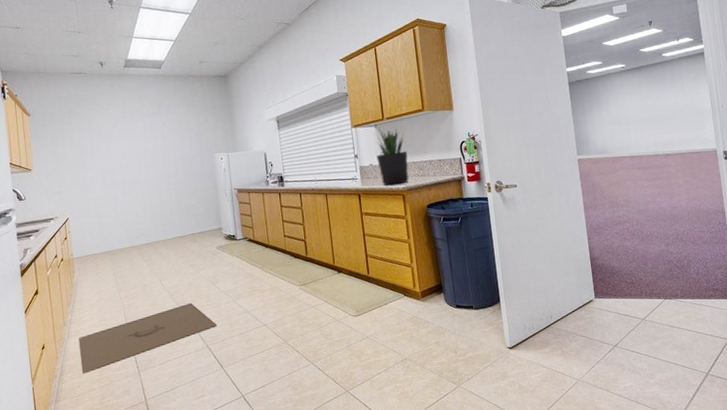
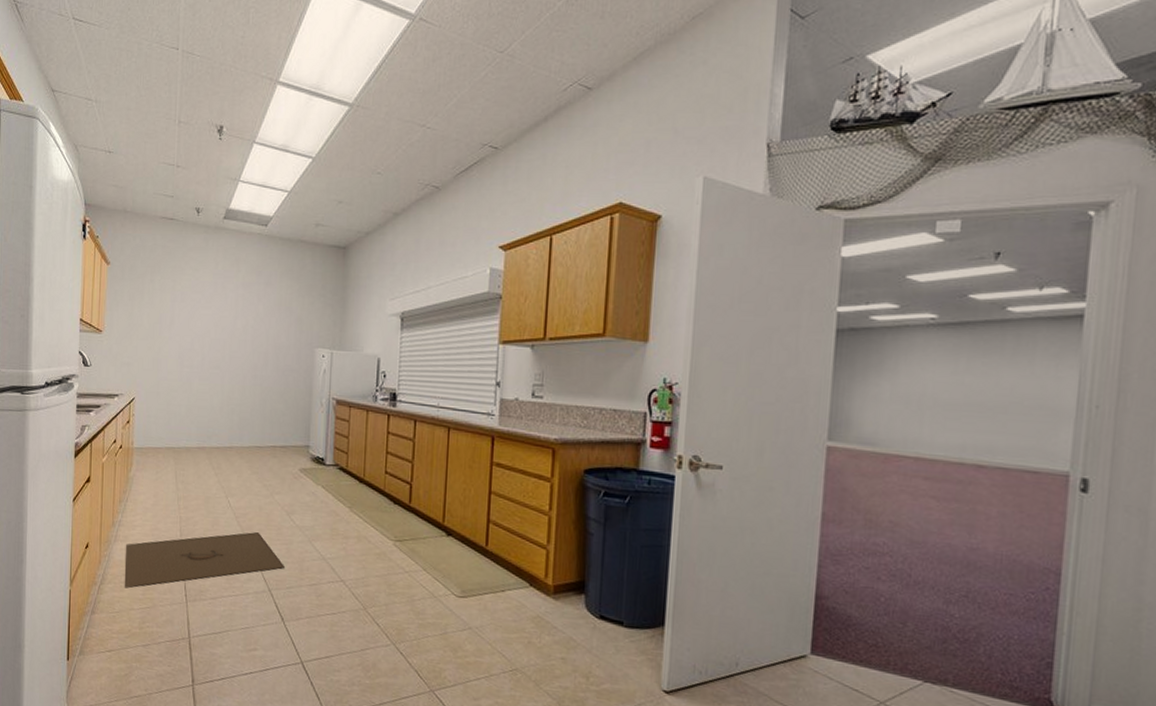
planter: present [376,127,409,186] -> none [525,349,570,434]

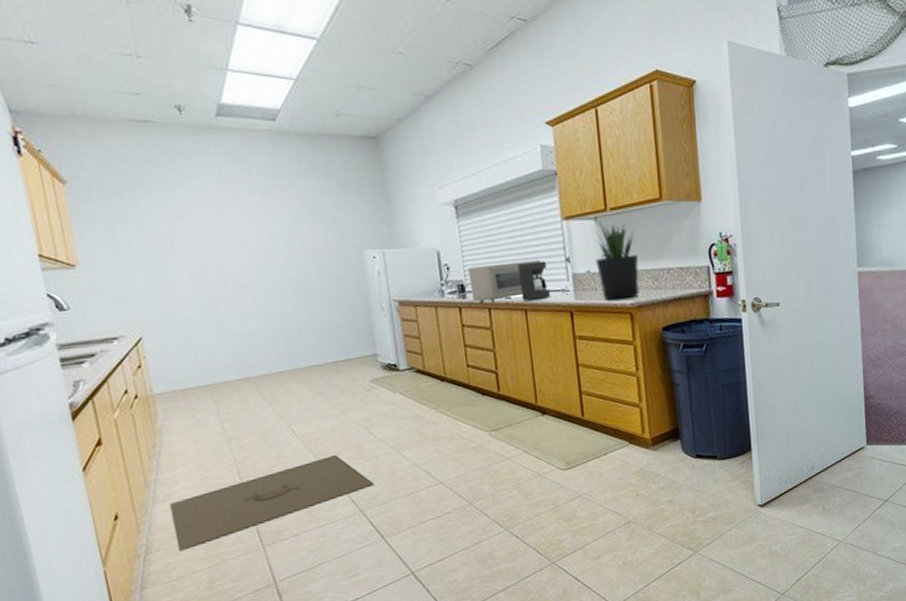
microwave: none [401,378,472,416] -> present [468,260,544,304]
coffee maker: none [447,380,476,420] -> present [518,261,551,302]
planter: none [525,349,570,434] -> present [596,221,640,301]

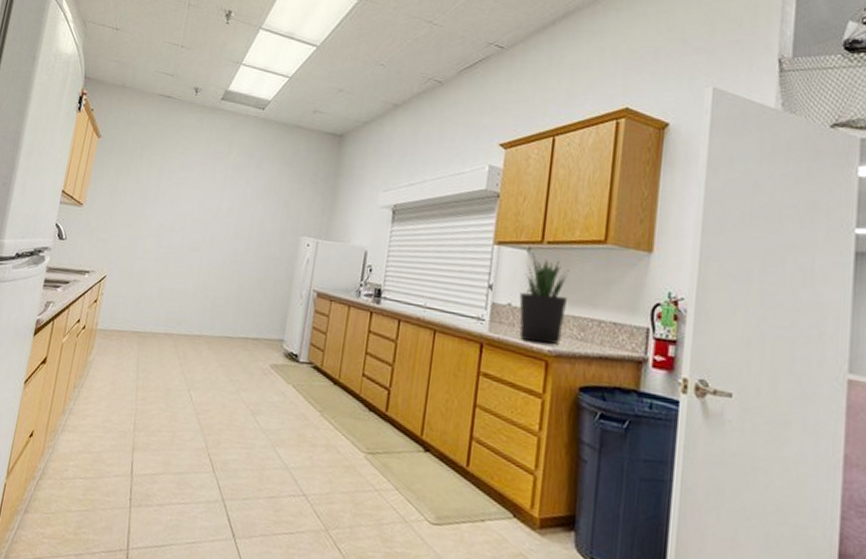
floor mat: present [169,455,374,552] -> none [65,431,243,486]
microwave: present [468,260,544,304] -> none [385,273,463,316]
coffee maker: present [518,261,551,302] -> none [434,280,467,323]

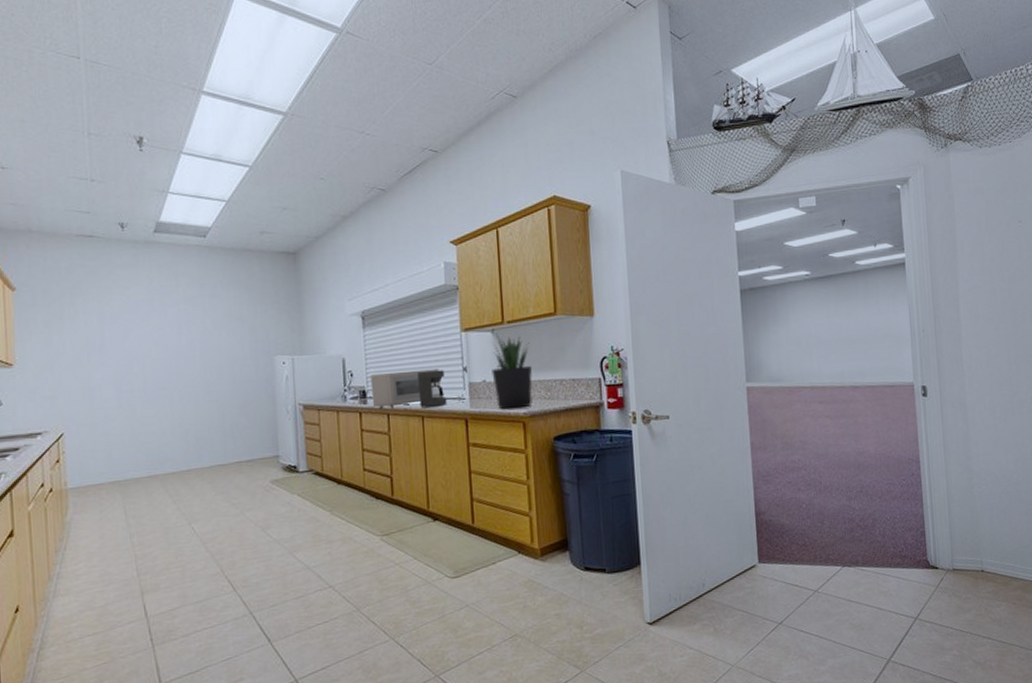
microwave: none [385,273,463,316] -> present [370,368,441,410]
coffee maker: none [434,280,467,323] -> present [418,370,448,409]

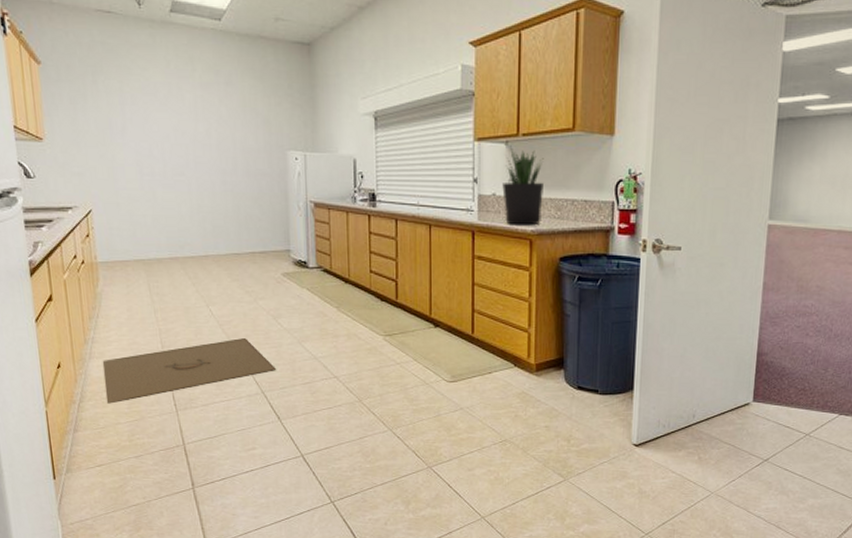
floor mat: none [68,555,265,648] -> present [102,338,276,404]
microwave: present [370,368,441,410] -> none [380,177,450,215]
coffee maker: present [418,370,448,409] -> none [427,179,456,217]

